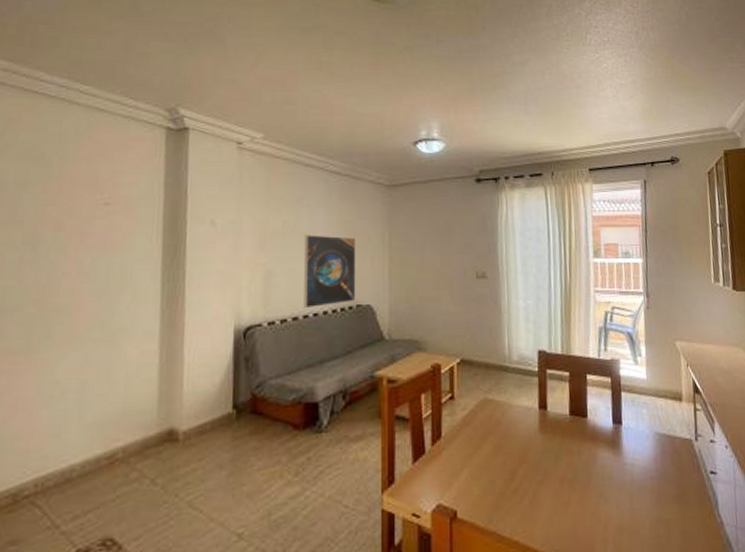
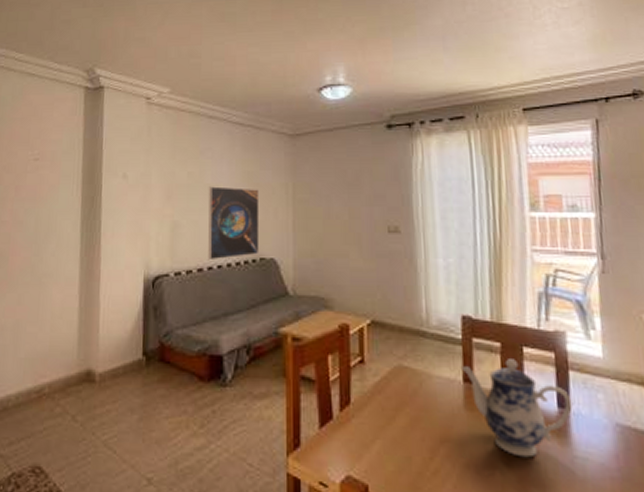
teapot: none [538,385,624,469] -> present [462,359,572,458]

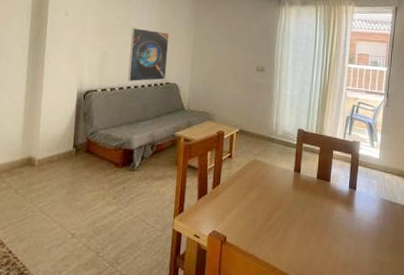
teapot: present [462,359,572,458] -> none [294,158,358,219]

